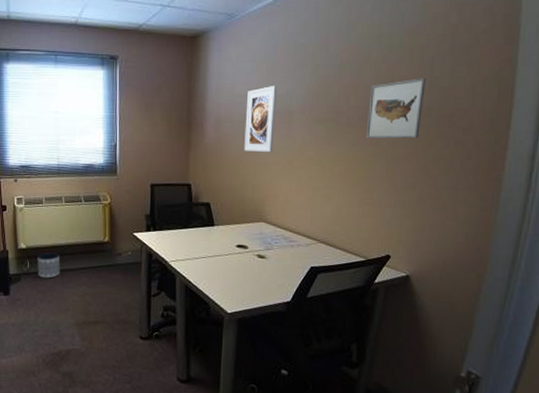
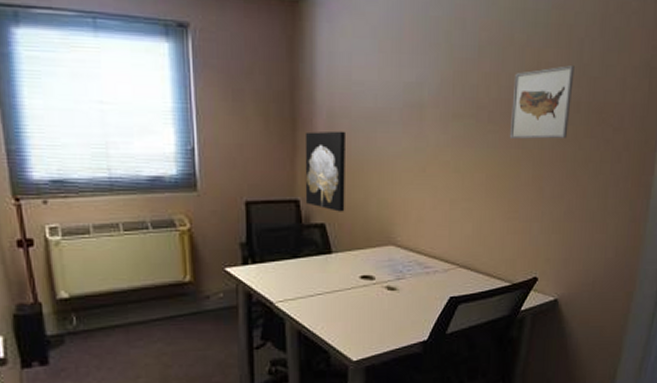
planter: present [37,252,61,279] -> none [87,301,124,337]
wall art: none [195,132,228,194] -> present [305,130,345,212]
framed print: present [244,85,277,152] -> none [366,69,405,156]

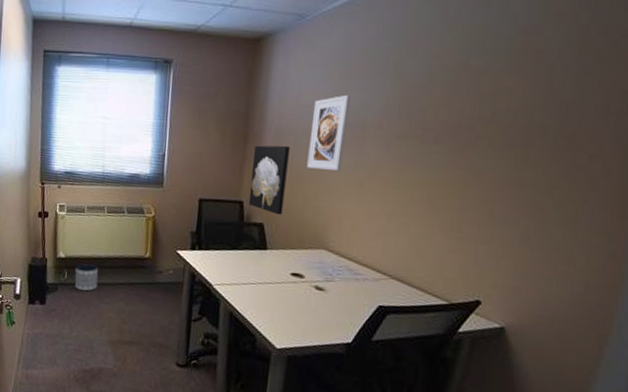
planter: none [87,301,124,337] -> present [74,264,99,291]
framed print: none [366,69,405,156] -> present [307,94,351,171]
wall art: present [509,64,574,139] -> none [457,89,541,163]

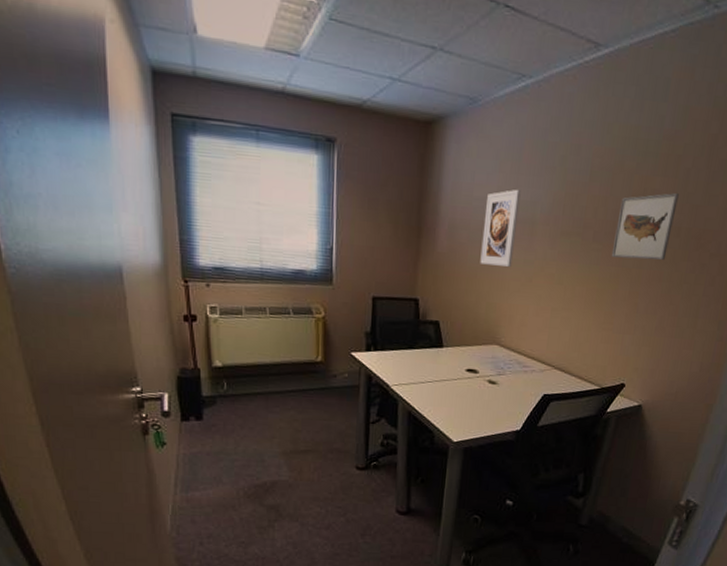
planter: present [74,264,99,291] -> none [236,372,265,402]
wall art: present [248,145,290,215] -> none [423,239,463,312]
wall art: none [457,89,541,163] -> present [611,192,679,260]

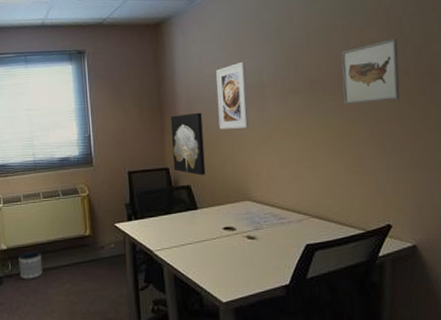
planter: none [236,372,265,402] -> present [19,251,43,279]
wall art: none [423,239,463,312] -> present [170,112,206,175]

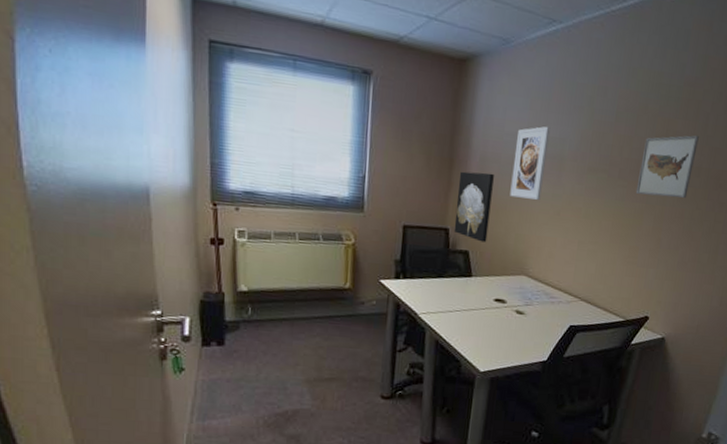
planter: present [19,251,43,279] -> none [261,297,290,328]

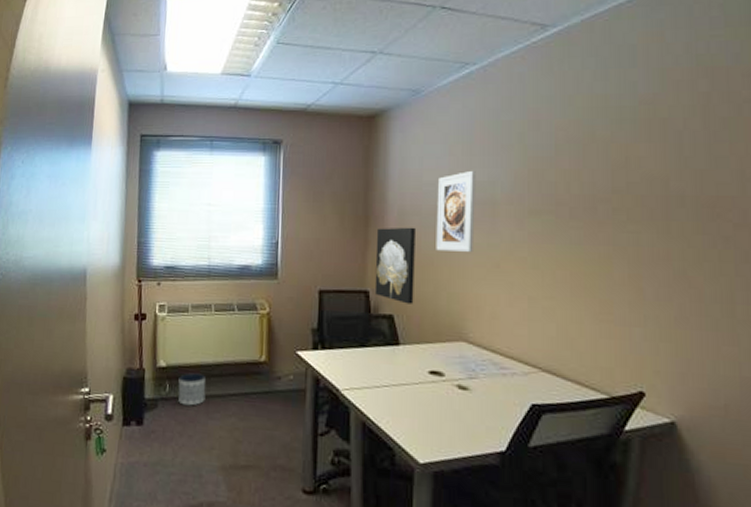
planter: none [261,297,290,328] -> present [178,373,206,406]
wall art: present [635,135,699,198] -> none [596,158,674,236]

